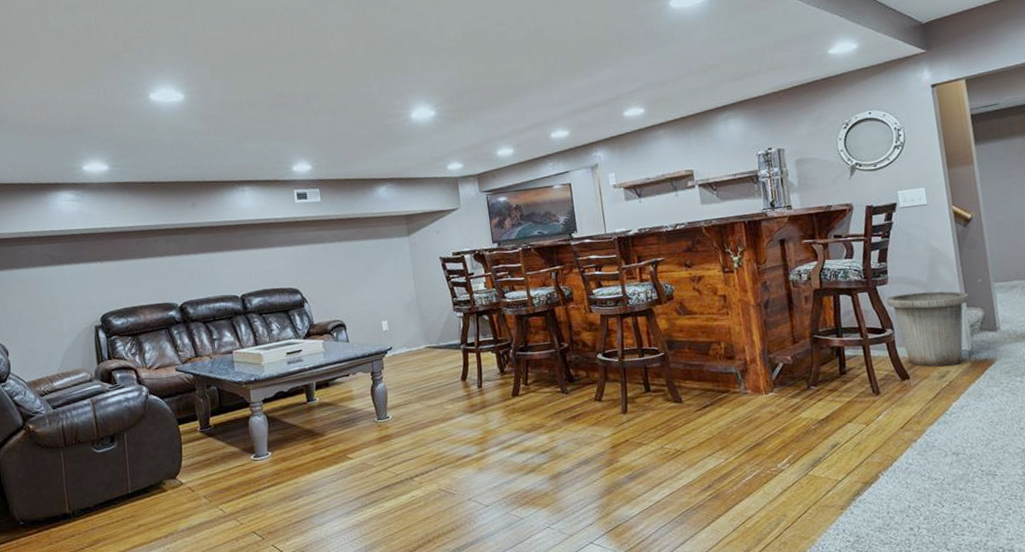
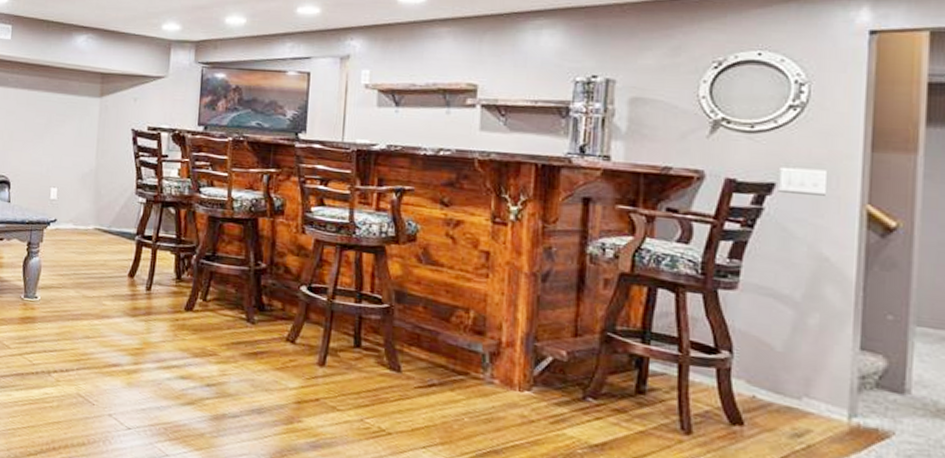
trash can: present [885,291,969,367] -> none [728,307,867,426]

